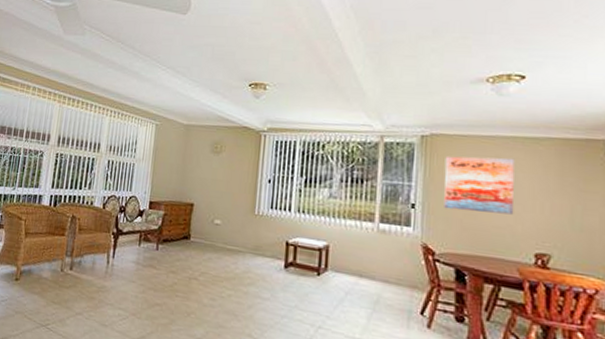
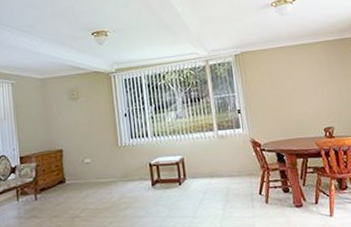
wall art: present [444,155,515,215] -> none [254,61,306,109]

